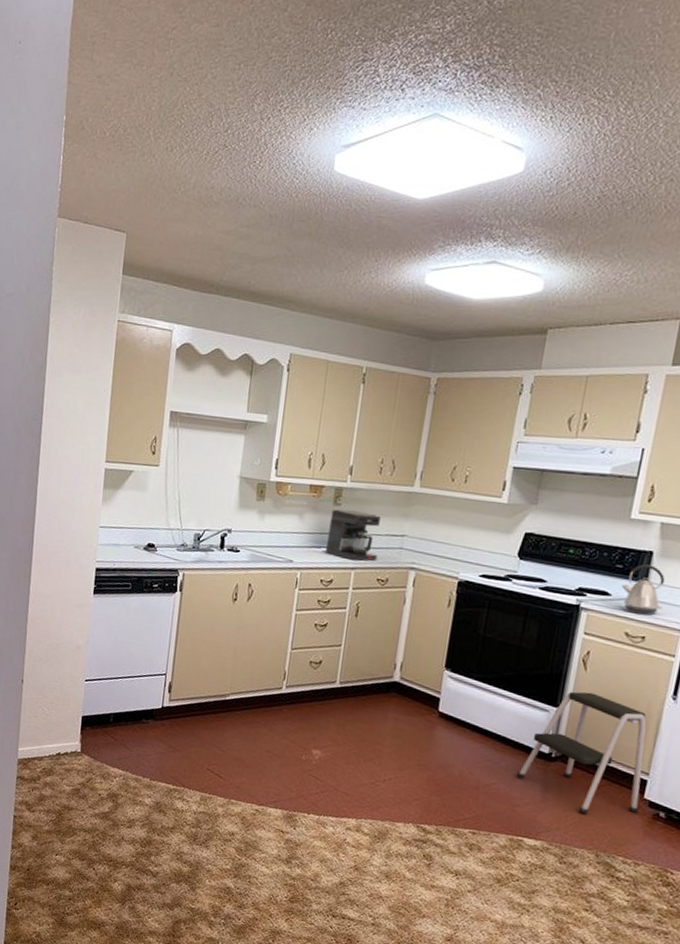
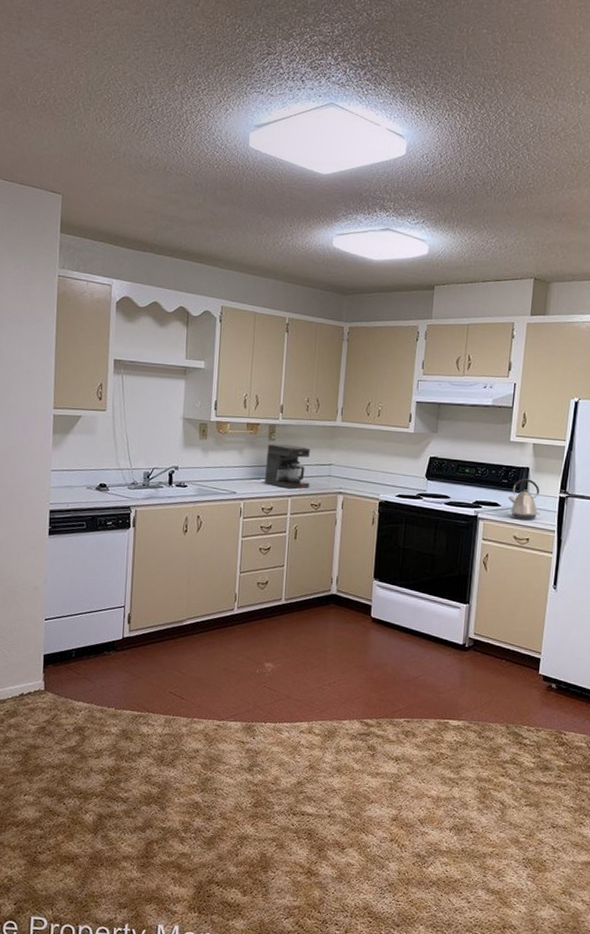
step stool: present [516,691,647,815] -> none [438,588,536,693]

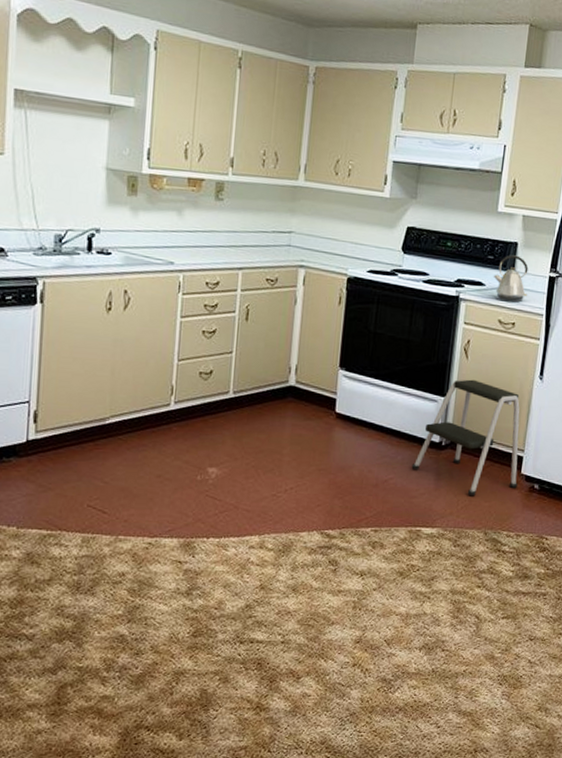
coffee maker: present [264,444,310,489] -> none [208,204,266,261]
step stool: none [438,588,536,693] -> present [411,379,520,497]

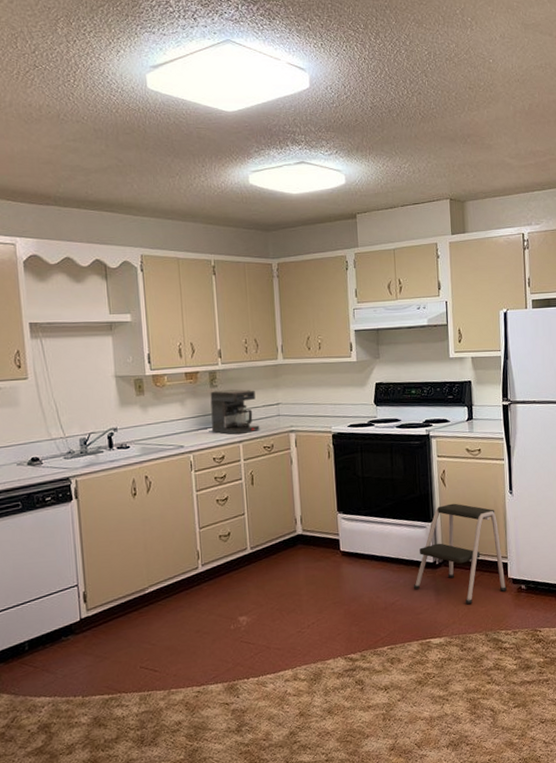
coffee maker: none [208,204,266,261] -> present [210,389,260,435]
kettle: present [493,254,529,303] -> none [455,392,488,433]

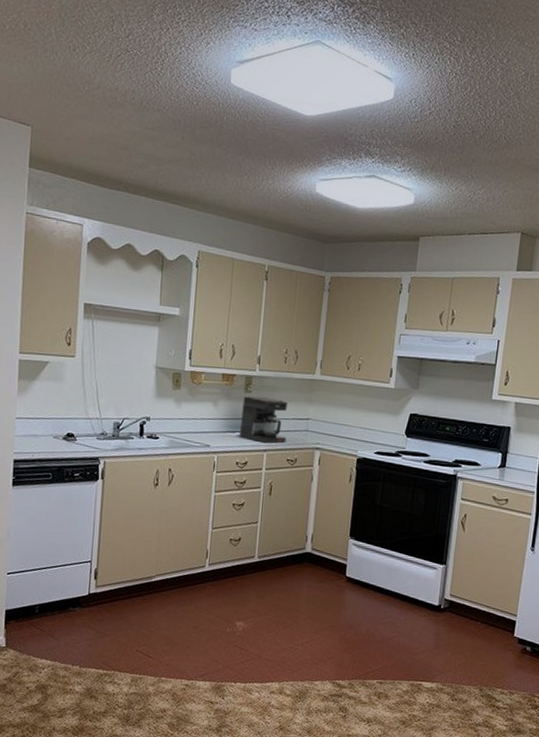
step stool: present [413,503,507,605] -> none [413,549,513,656]

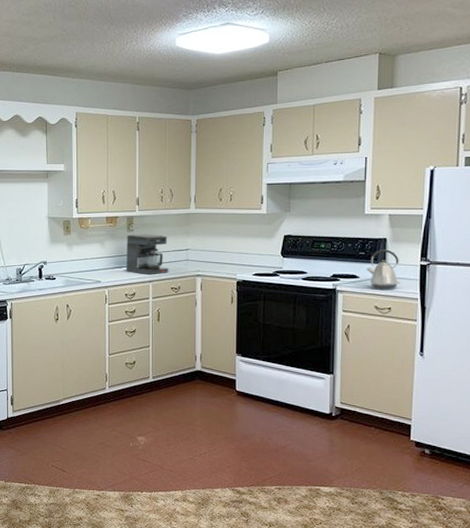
kettle: none [487,438,521,481] -> present [366,249,401,290]

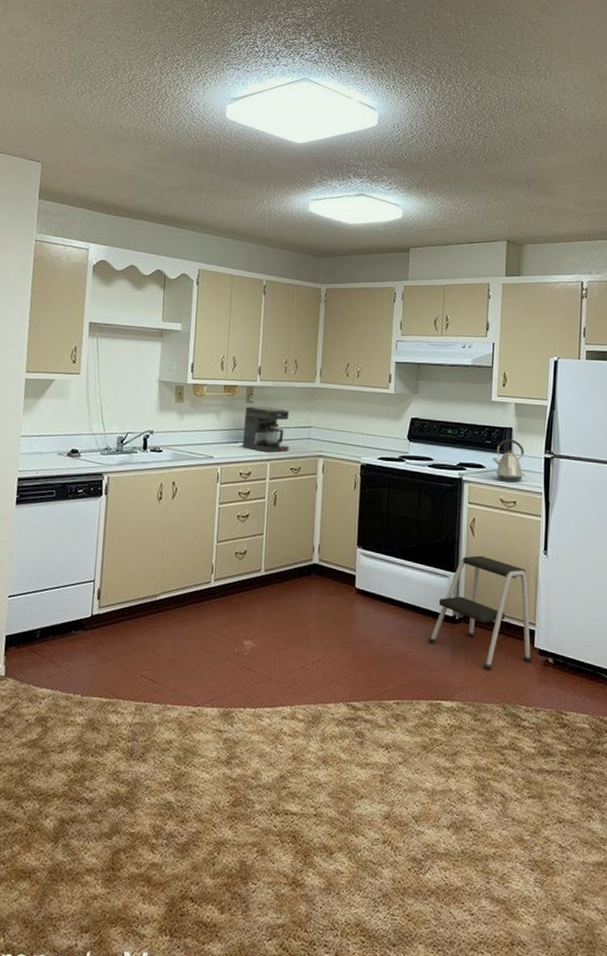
step stool: none [306,358,408,460] -> present [428,555,532,670]

